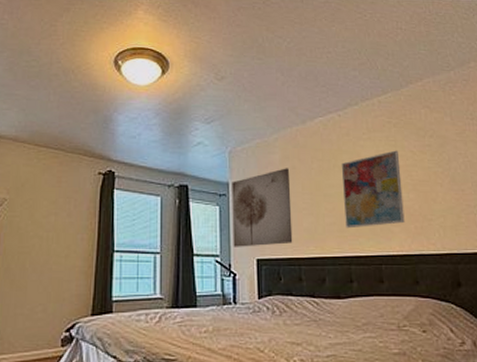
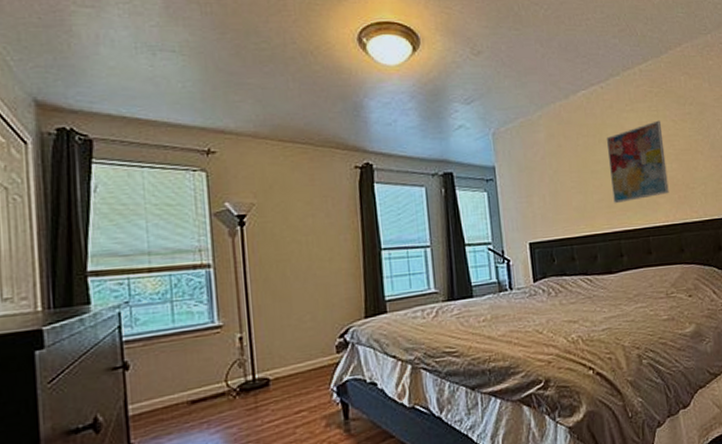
wall art: present [232,168,293,247] -> none [498,146,564,233]

